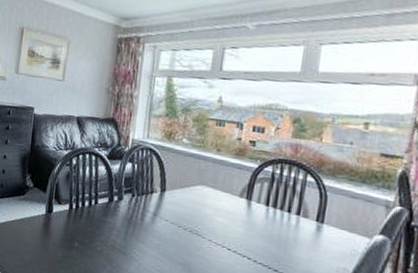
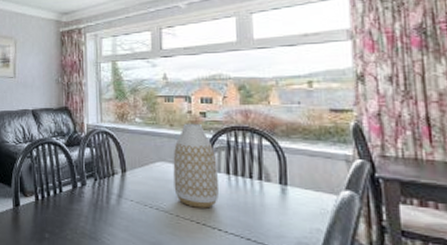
vase: none [210,150,259,237] -> present [173,123,219,208]

